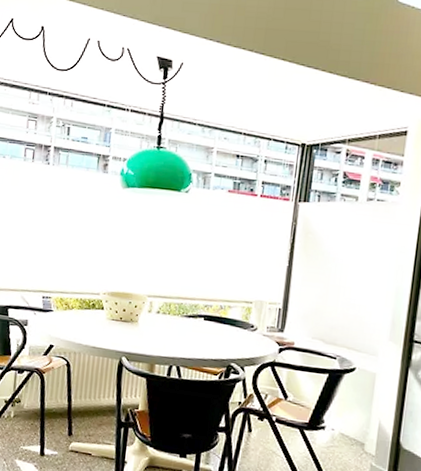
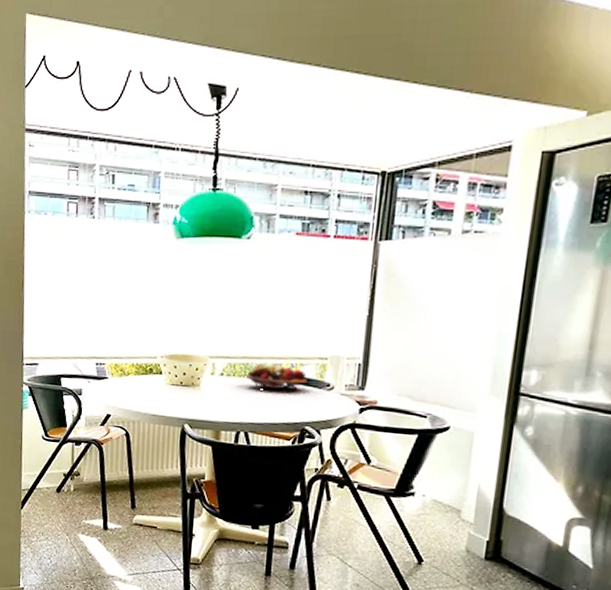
fruit basket: none [180,304,235,331] -> present [246,364,308,392]

